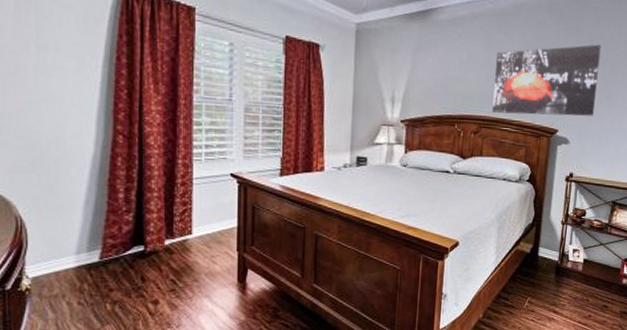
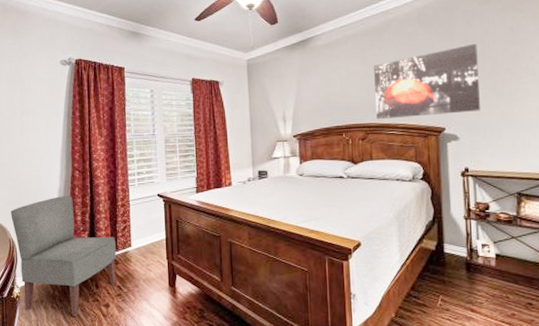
chair: none [18,165,172,314] -> present [11,195,117,316]

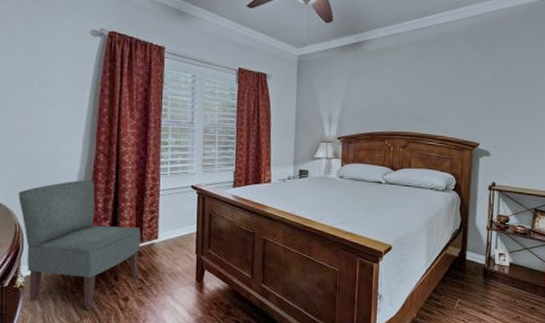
wall art: present [374,43,480,120] -> none [419,66,516,131]

